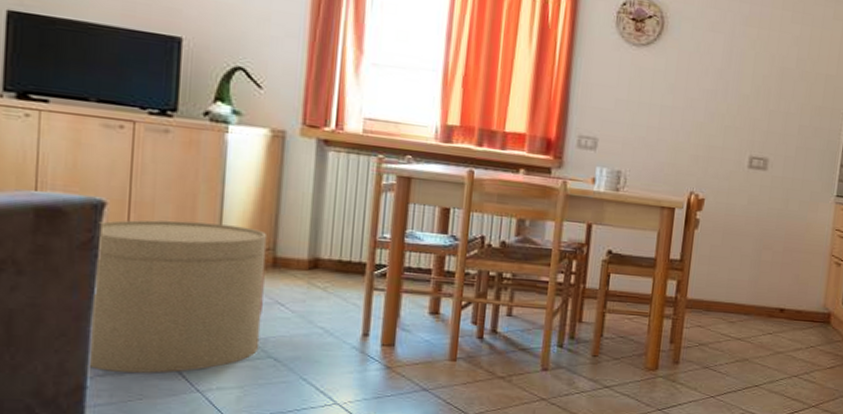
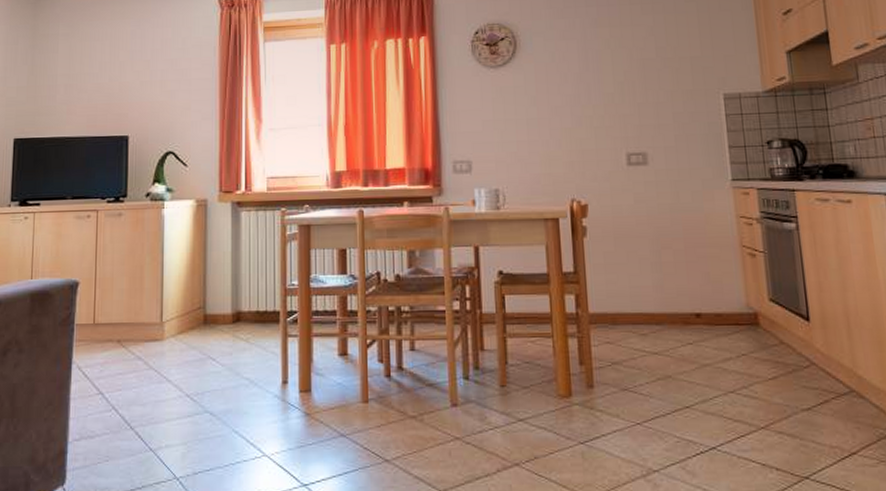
side table: present [86,220,268,373] -> none [67,289,198,435]

